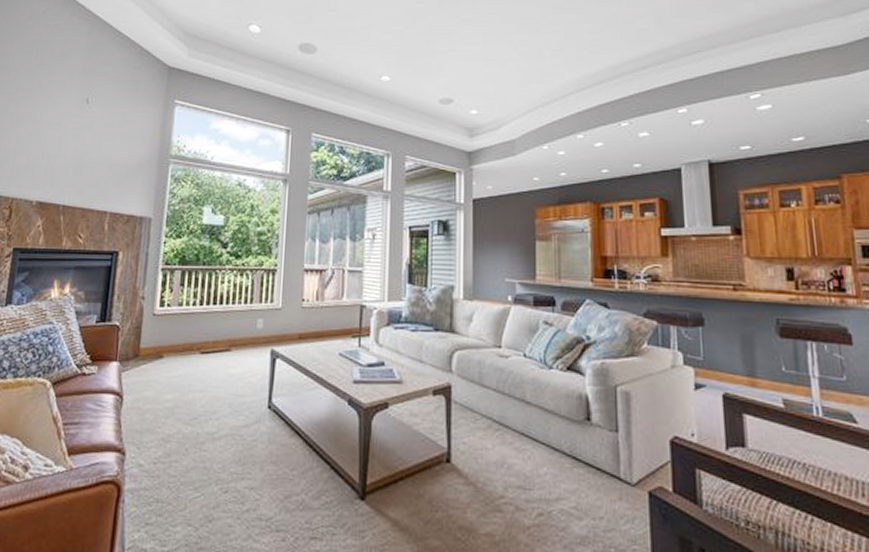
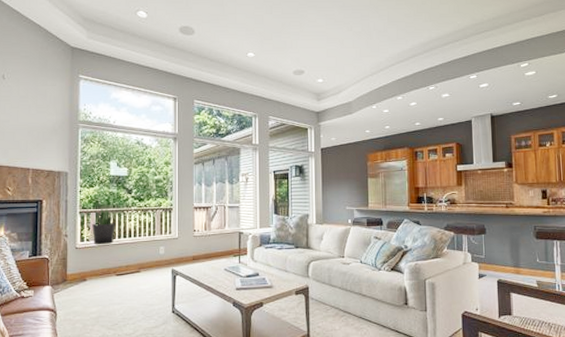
planter: none [175,263,204,313] -> present [92,207,115,245]

